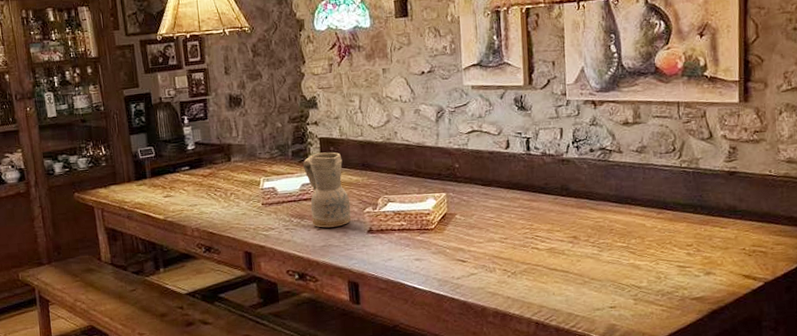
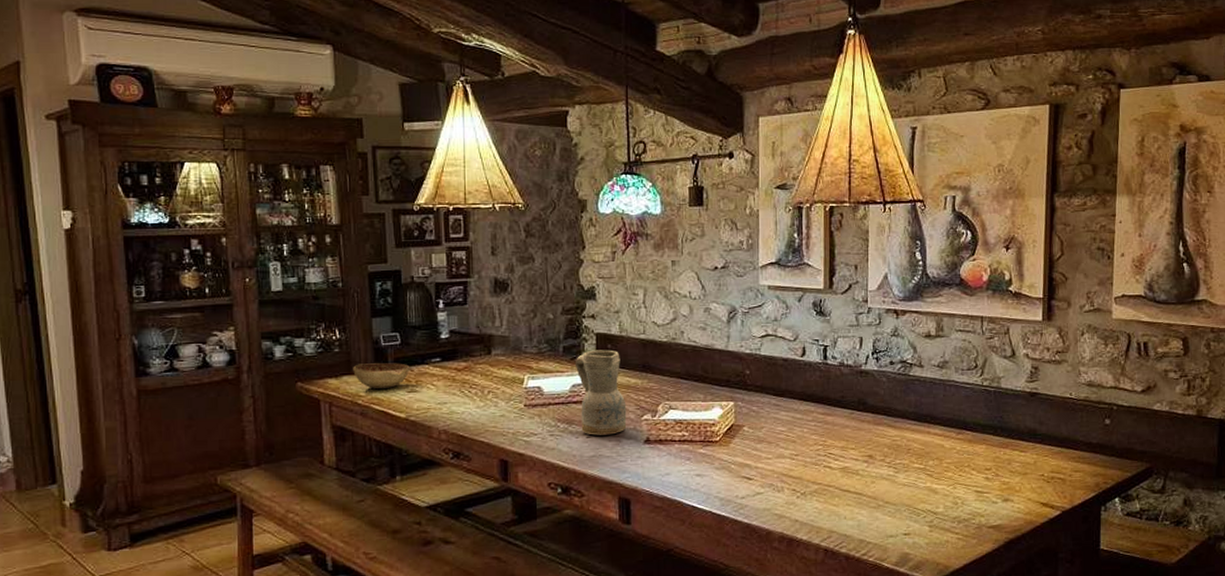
decorative bowl: none [118,172,165,195] -> present [353,363,410,389]

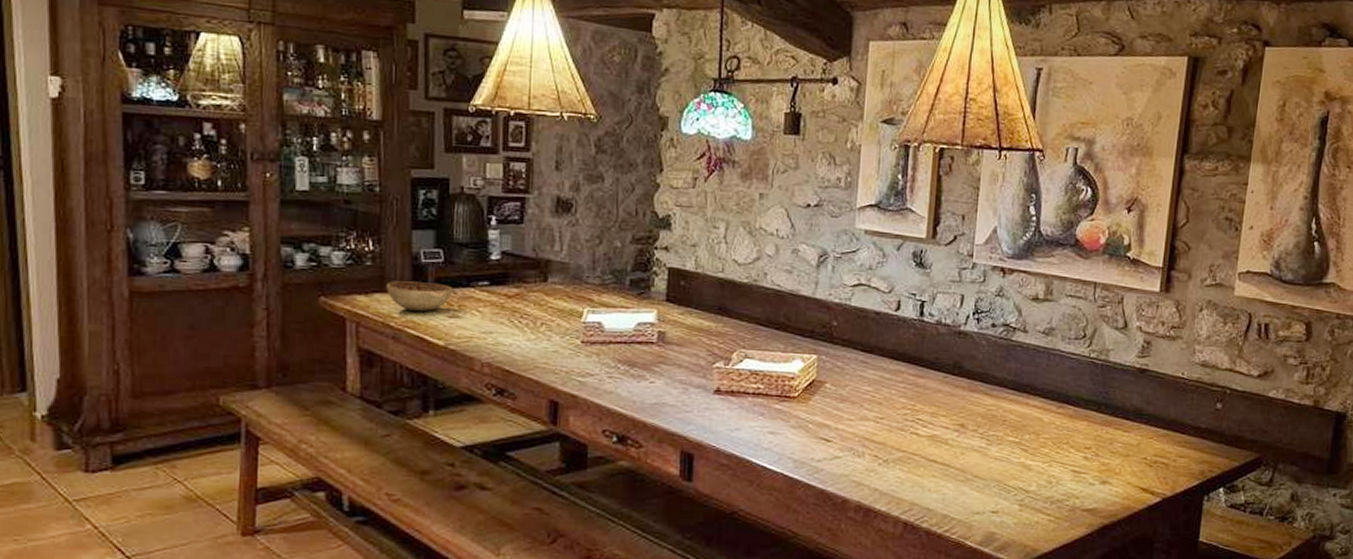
ceramic pitcher: present [574,349,627,435] -> none [642,286,697,382]

